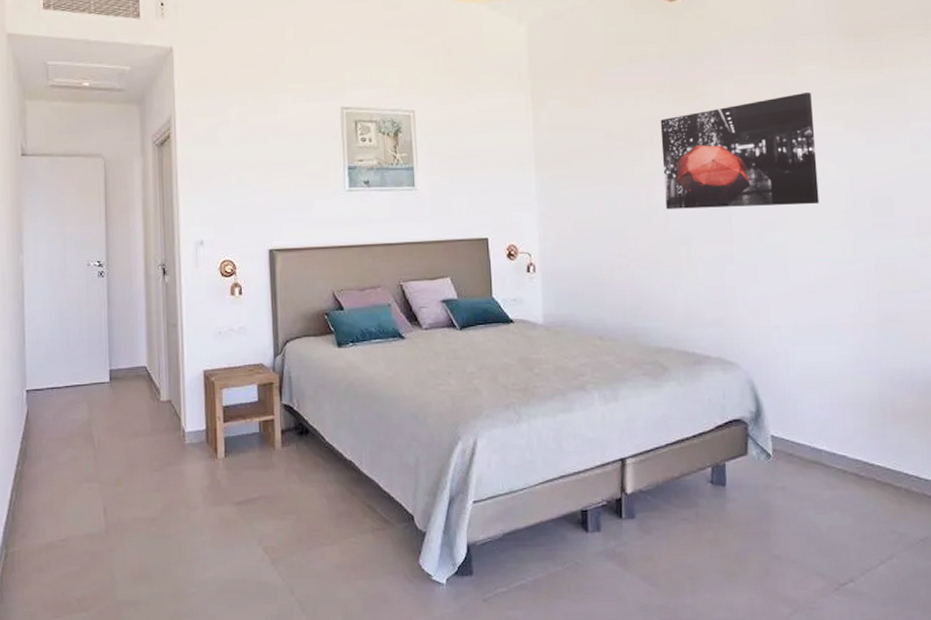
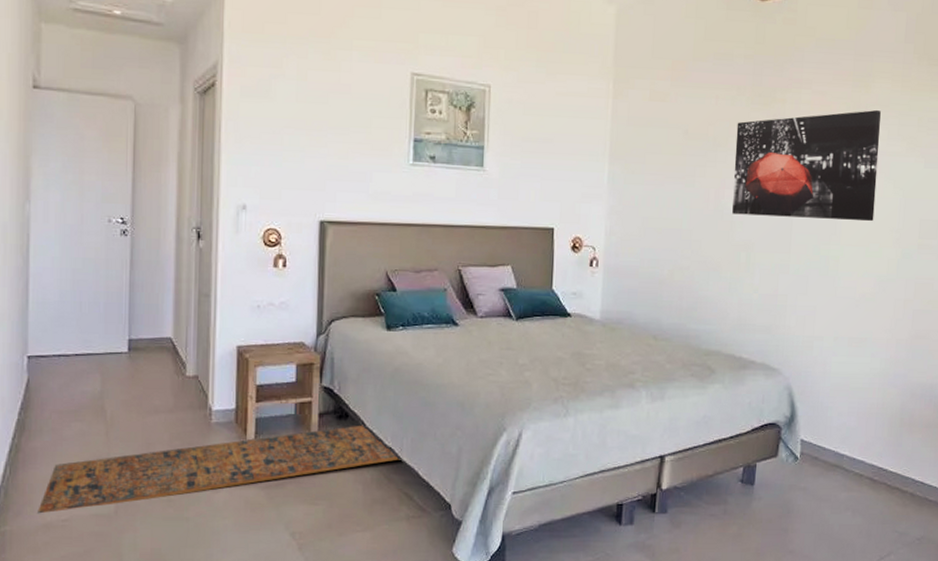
rug: none [40,439,361,535] -> present [37,425,400,514]

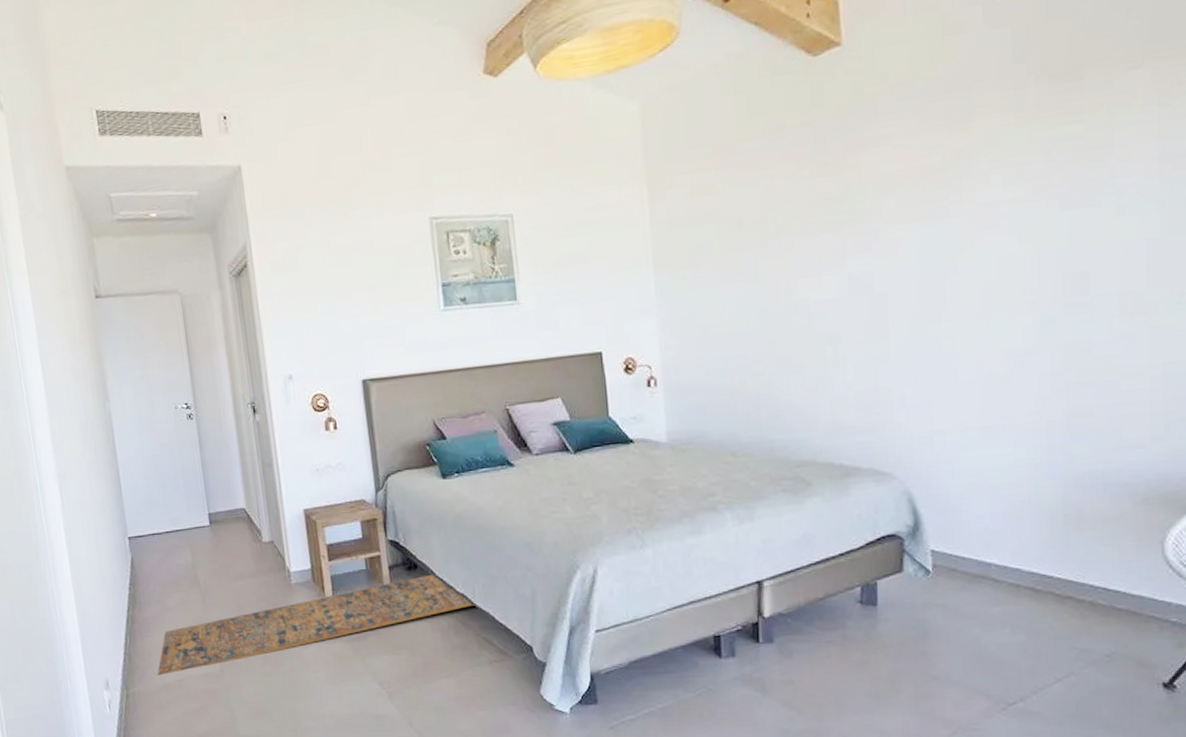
wall art: present [732,110,881,222] -> none [801,153,997,306]

